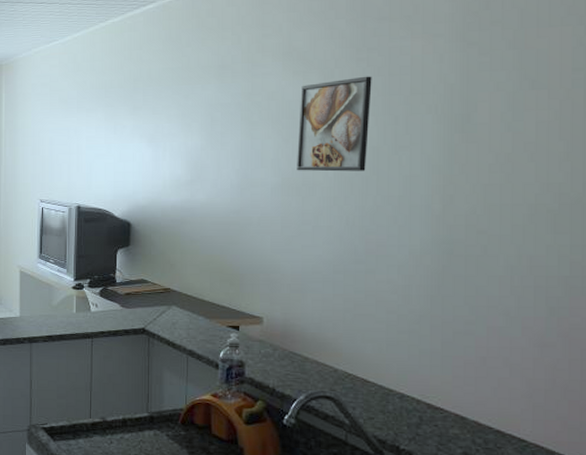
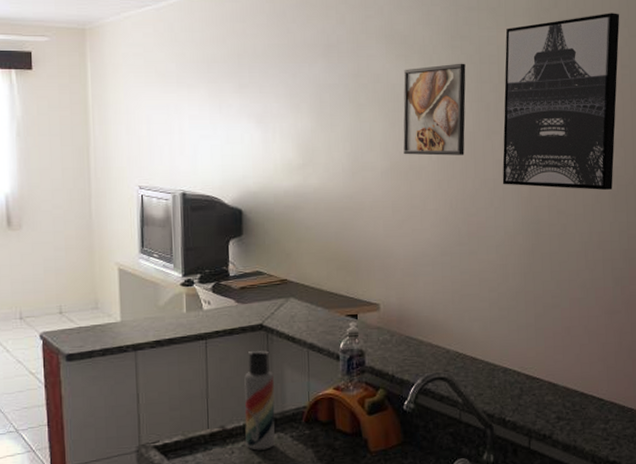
lotion bottle: none [124,353,154,444] -> present [244,351,276,451]
wall art: none [409,9,574,209] -> present [502,13,620,190]

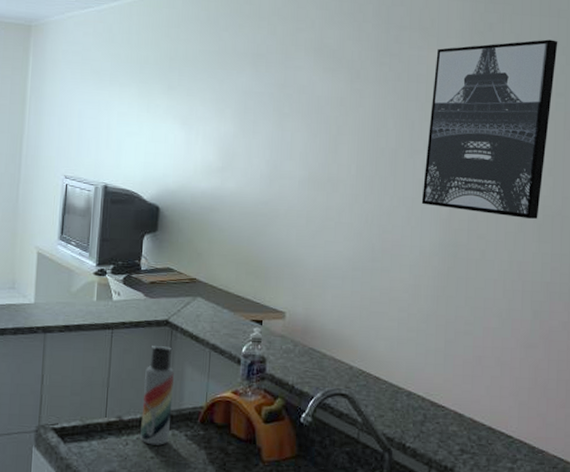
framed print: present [403,63,466,156] -> none [323,80,393,171]

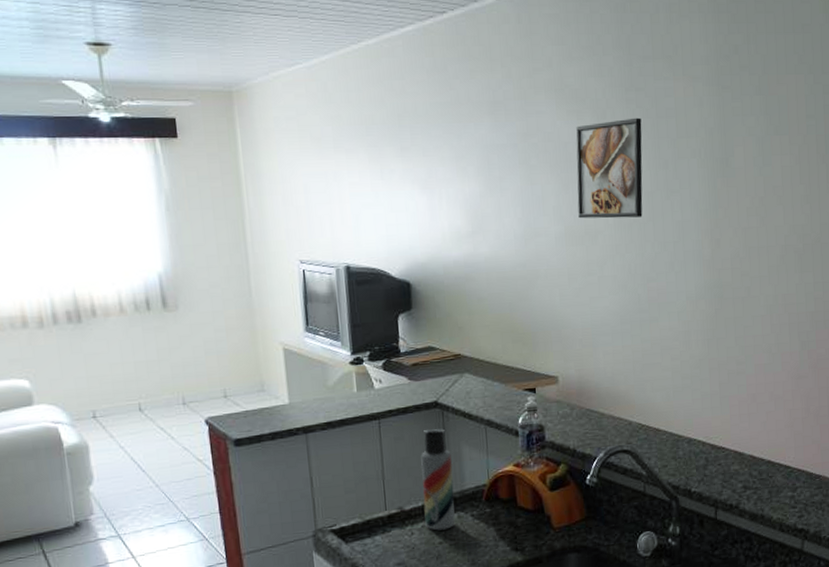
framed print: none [323,80,393,171] -> present [576,117,643,219]
wall art: present [421,39,558,219] -> none [683,58,805,250]

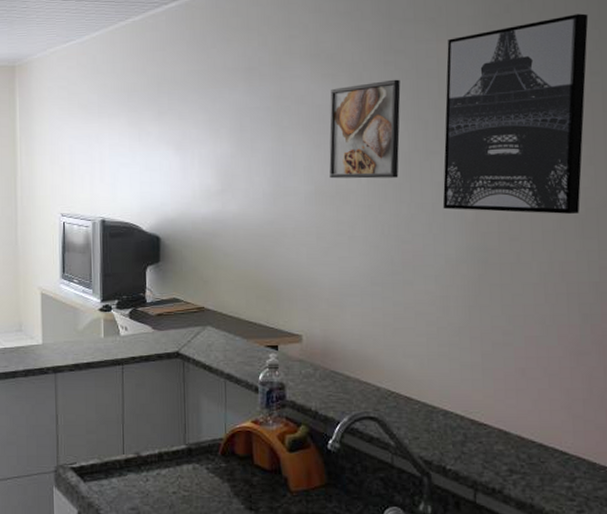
lotion bottle: present [420,429,456,531] -> none [159,379,191,480]
wall art: none [683,58,805,250] -> present [442,13,589,214]

